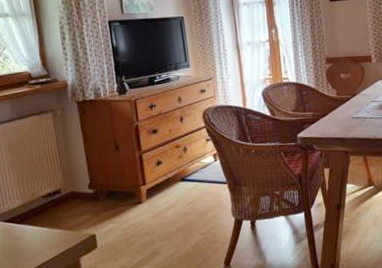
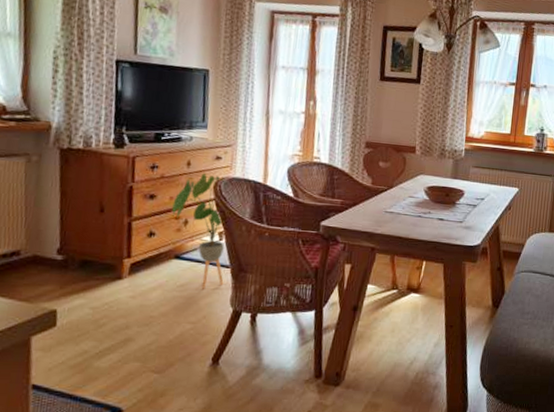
house plant: none [172,106,224,204] -> present [172,173,224,289]

